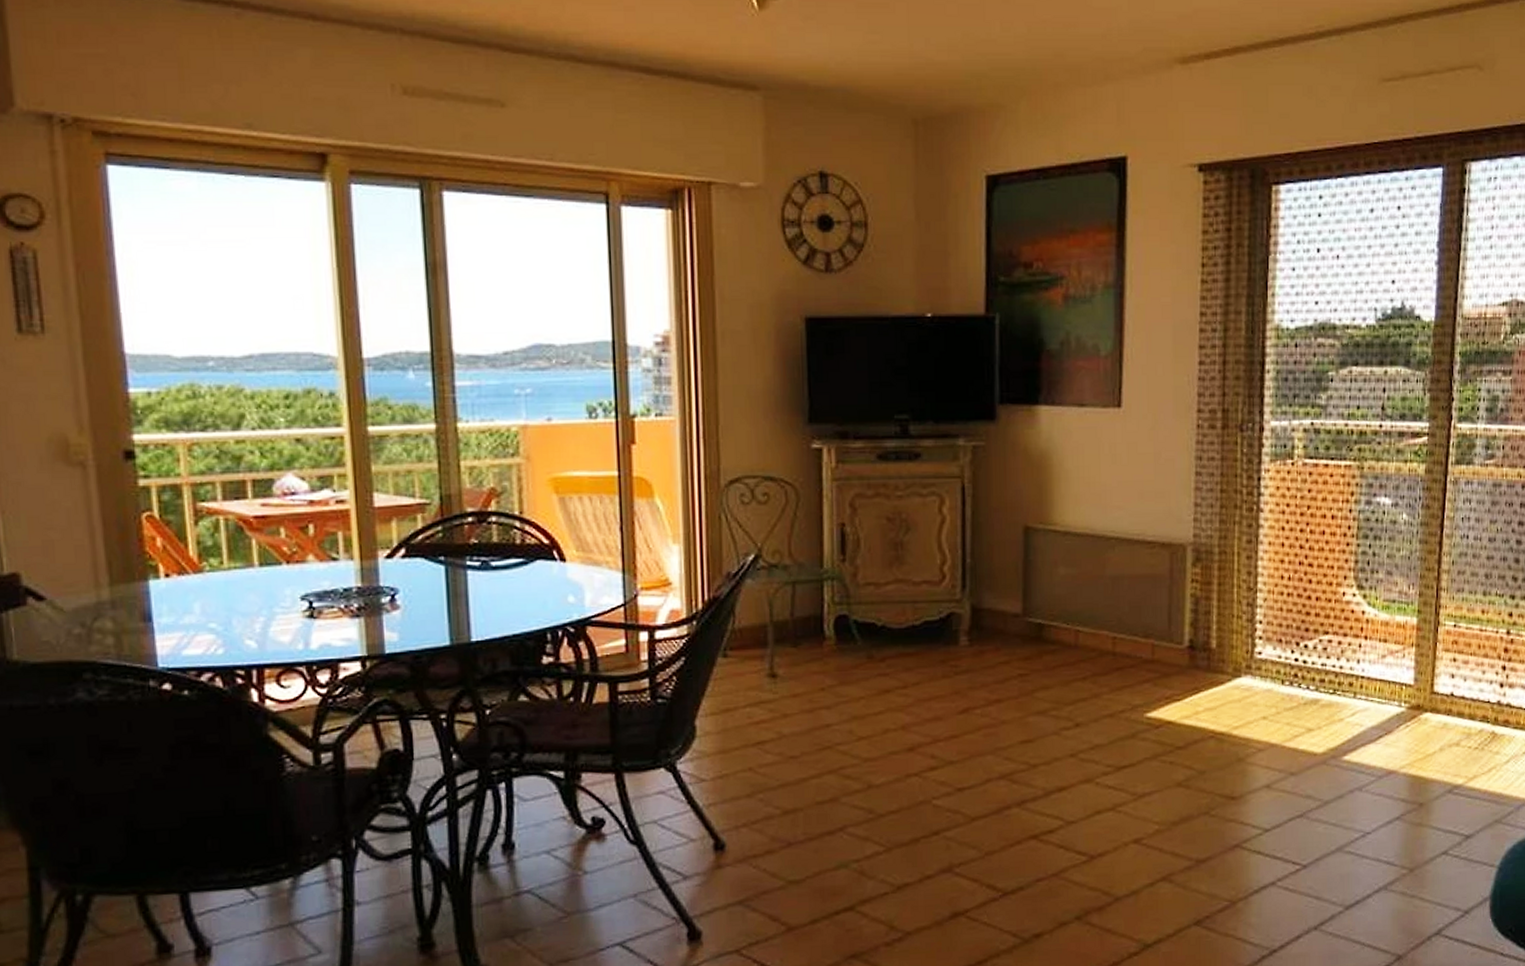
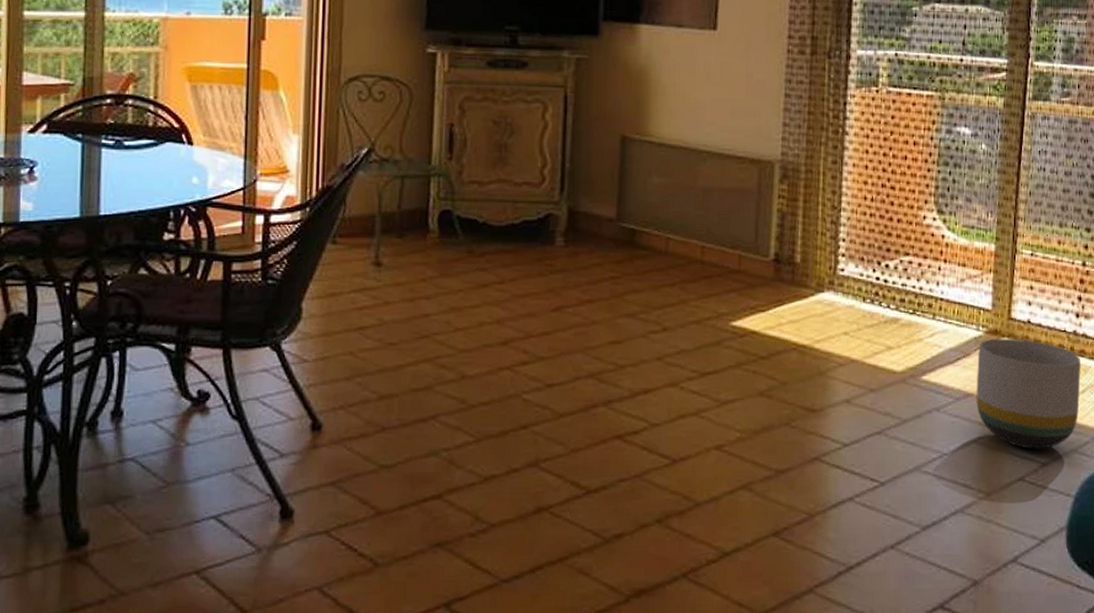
planter: none [1398,712,1505,823] -> present [976,338,1081,449]

